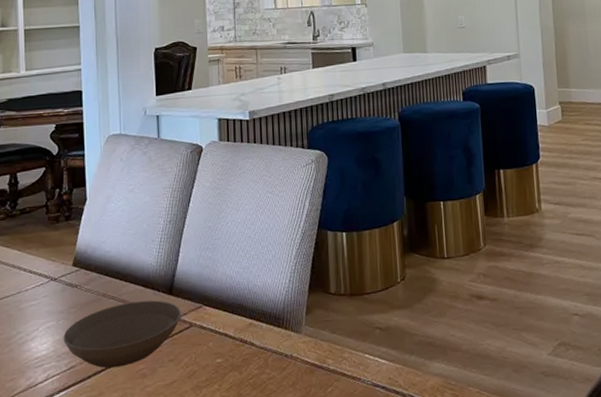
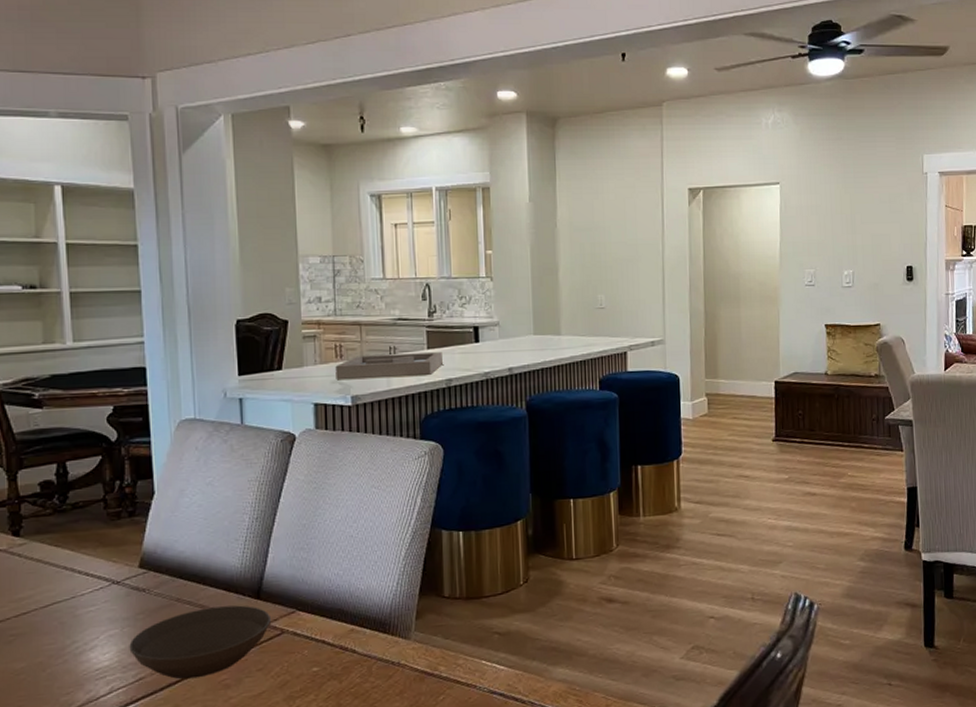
decorative tray: none [235,71,326,98] -> present [335,352,443,381]

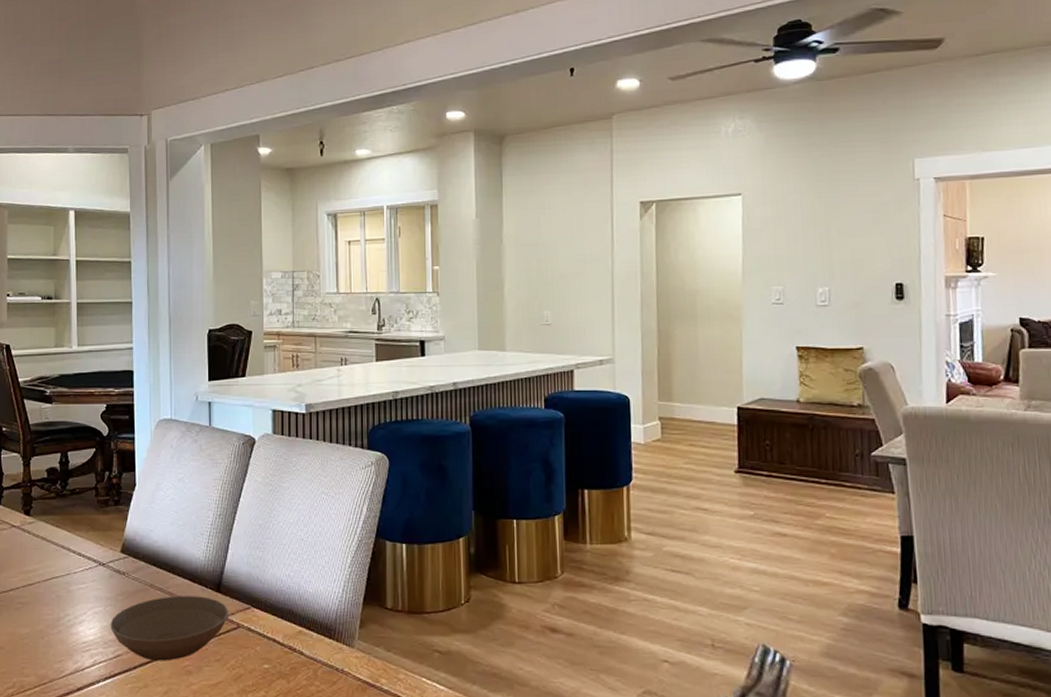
decorative tray: present [335,352,443,381] -> none [292,365,390,389]

